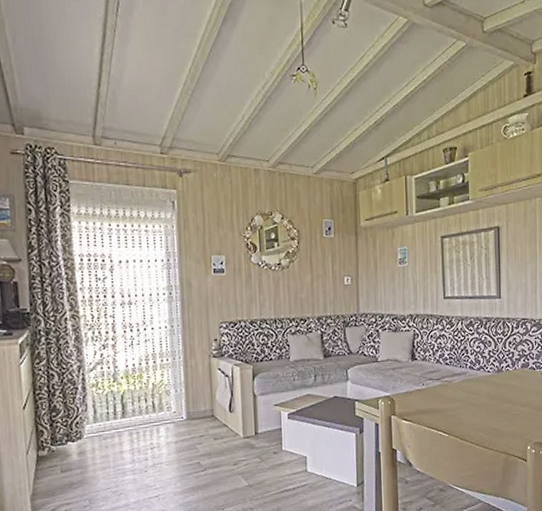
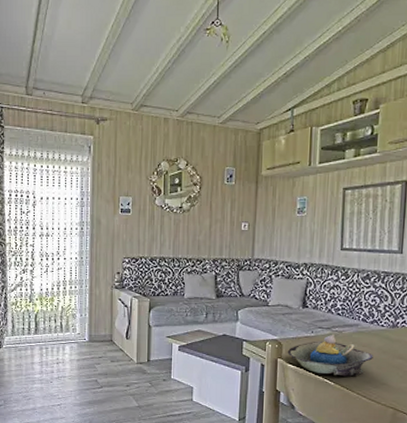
decorative bowl: none [400,384,483,427] -> present [287,334,373,377]

